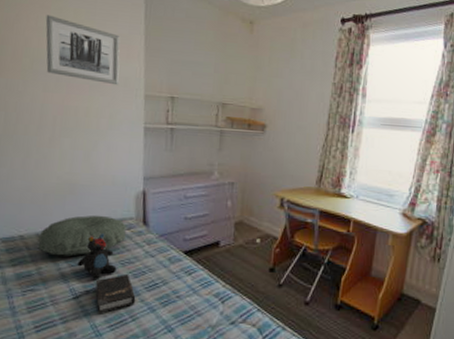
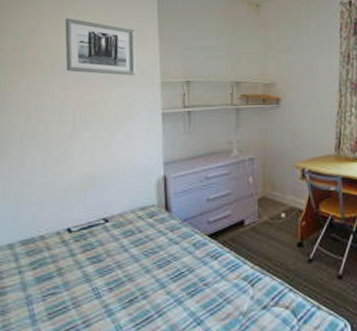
pillow: present [37,215,126,256] -> none [58,205,149,254]
teddy bear: present [77,233,117,279] -> none [100,225,140,275]
hardback book: present [95,273,136,314] -> none [118,264,162,313]

